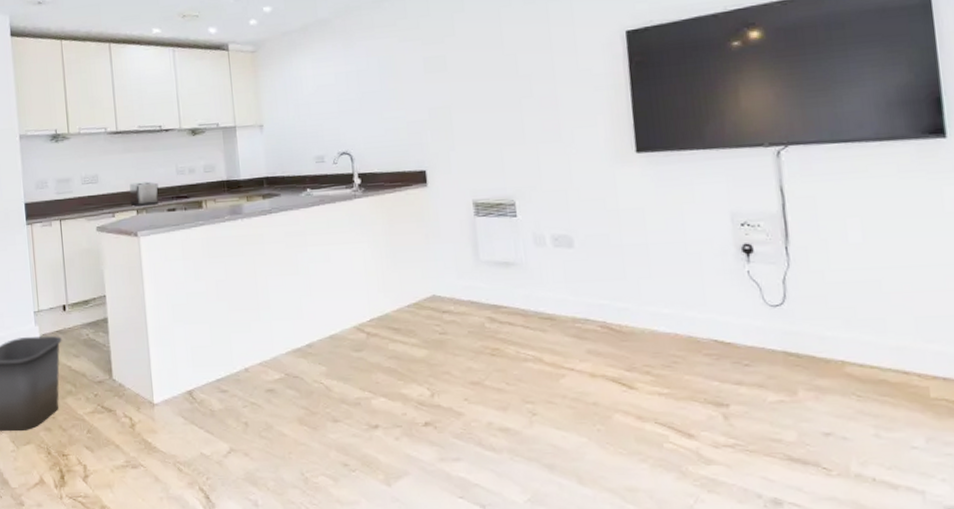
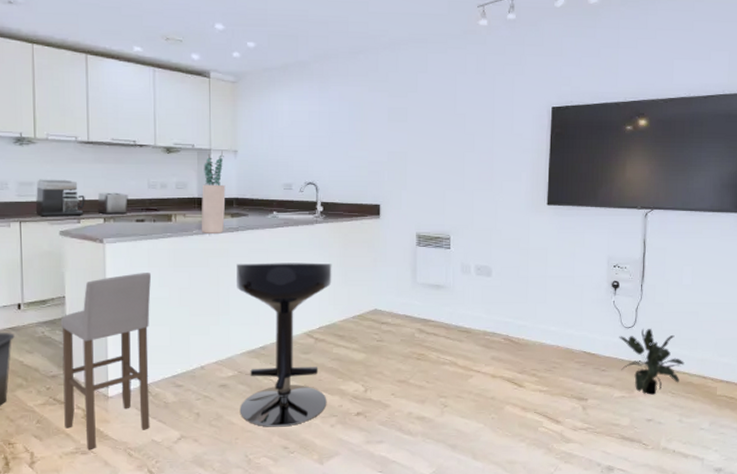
coffee maker: none [72,173,118,214] -> present [35,179,85,217]
bar stool: none [102,266,198,464] -> present [60,273,151,451]
vase: none [230,127,257,219] -> present [201,151,226,233]
bar stool: none [273,243,388,440] -> present [235,263,332,427]
potted plant: none [763,305,870,398] -> present [619,328,685,395]

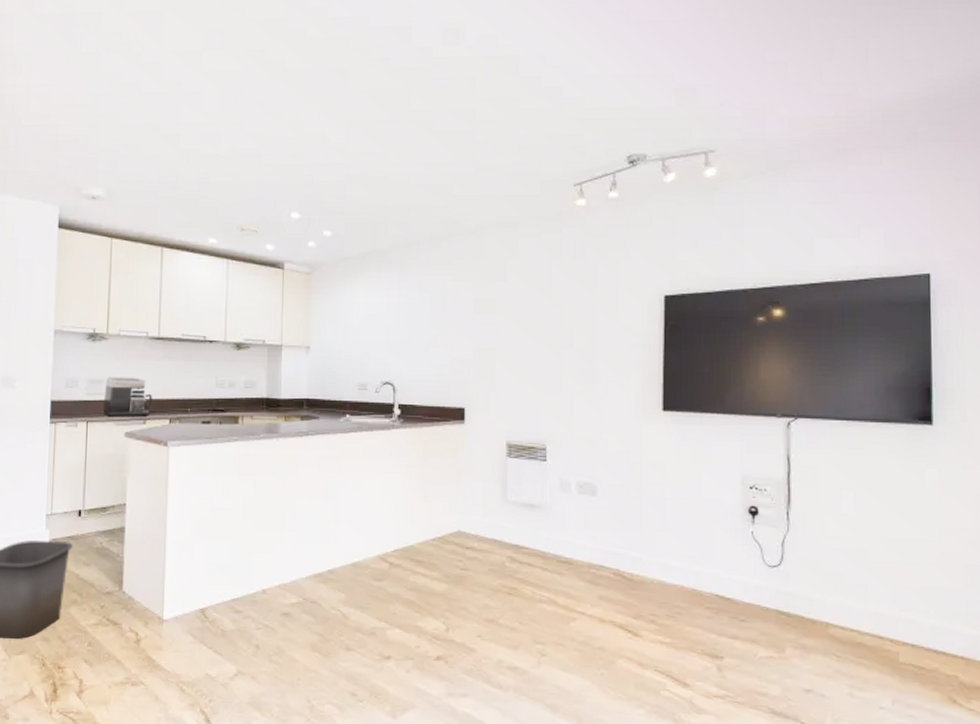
bar stool: present [60,273,151,451] -> none [116,480,214,682]
toaster: present [97,192,128,215] -> none [163,391,195,416]
vase: present [201,151,226,233] -> none [268,347,296,438]
bar stool: present [235,263,332,427] -> none [303,472,410,669]
potted plant: present [619,328,685,395] -> none [761,568,852,657]

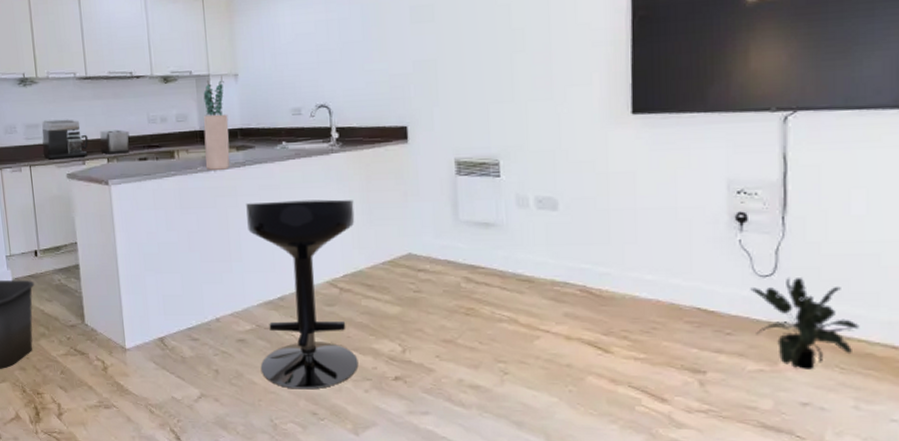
toaster: none [163,391,195,416] -> present [99,129,130,154]
vase: none [268,347,296,438] -> present [203,75,230,170]
bar stool: none [303,472,410,669] -> present [246,199,359,390]
potted plant: none [761,568,852,657] -> present [750,276,859,370]

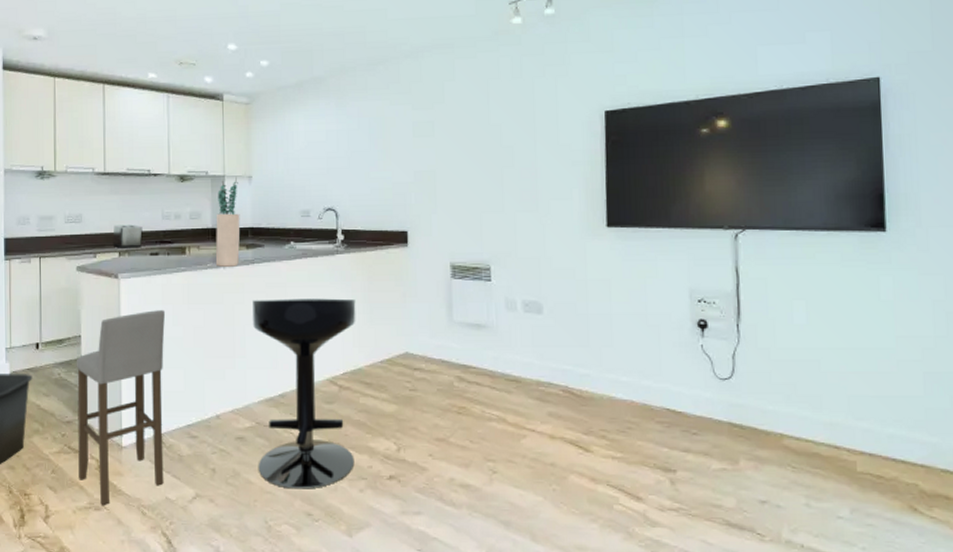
coffee maker: present [42,119,88,160] -> none [54,212,101,252]
bar stool: none [74,216,169,405] -> present [76,310,165,506]
potted plant: present [750,276,859,370] -> none [712,380,806,468]

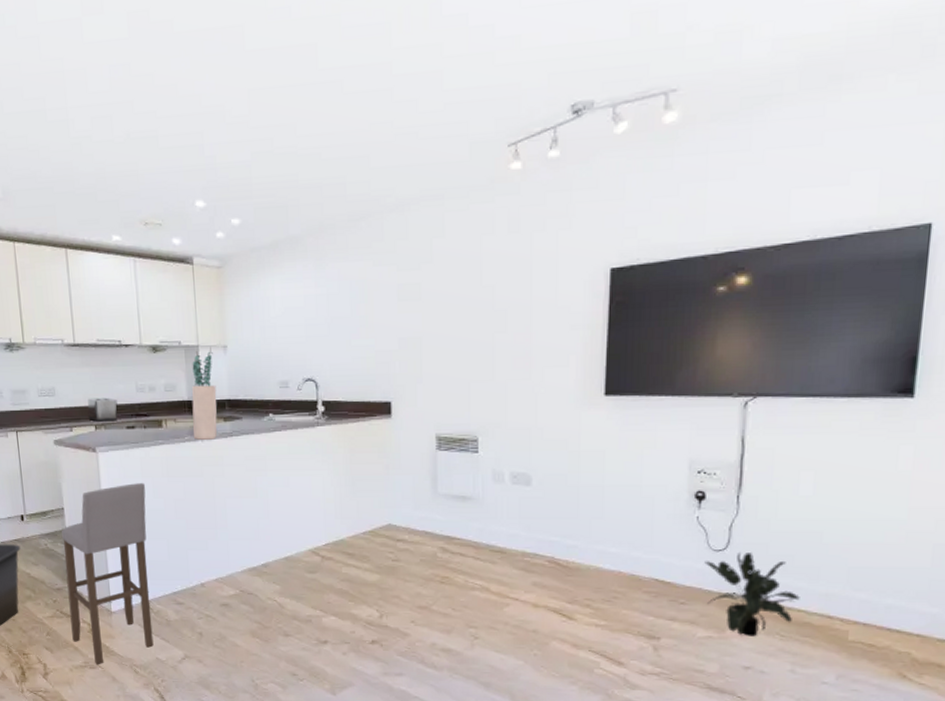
bar stool: present [252,298,356,489] -> none [232,471,338,652]
potted plant: none [712,380,806,468] -> present [704,551,800,637]

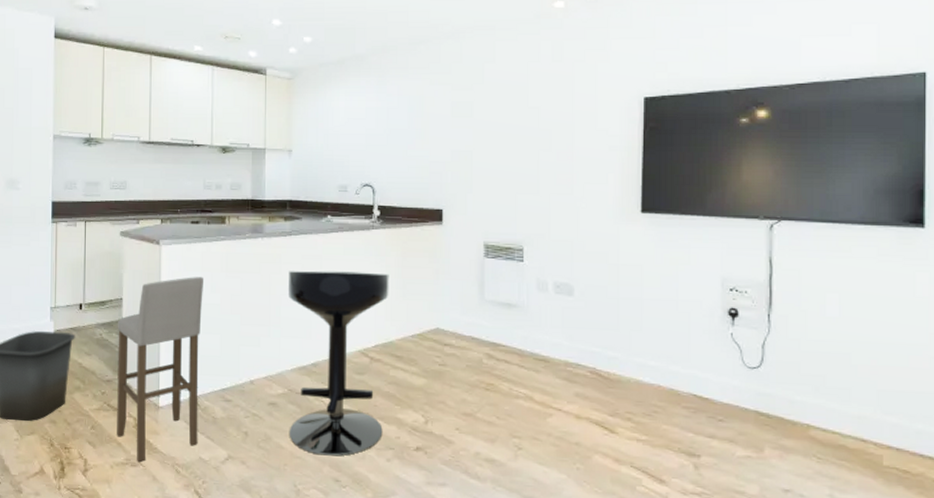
toaster: present [87,397,118,422] -> none [155,193,185,216]
vase: present [191,347,218,440] -> none [254,150,279,238]
bar stool: none [232,471,338,652] -> present [287,270,389,456]
potted plant: present [704,551,800,637] -> none [740,369,834,458]

